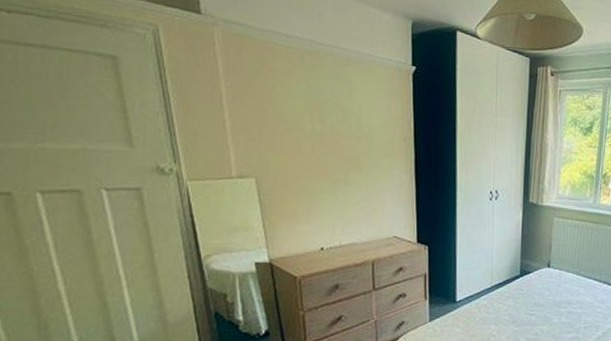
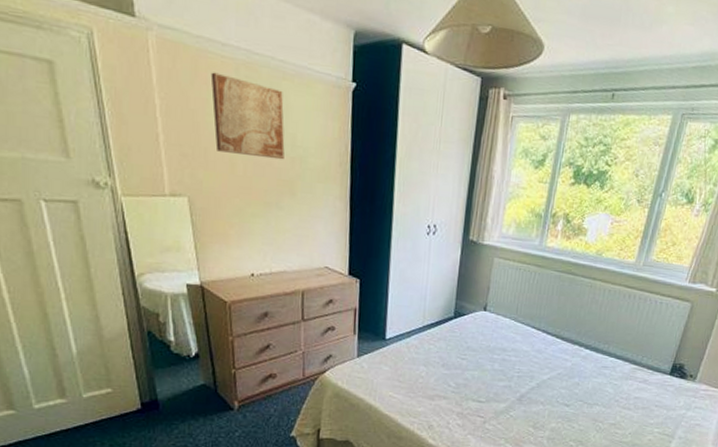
wall art: none [276,61,350,139] -> present [210,72,285,160]

